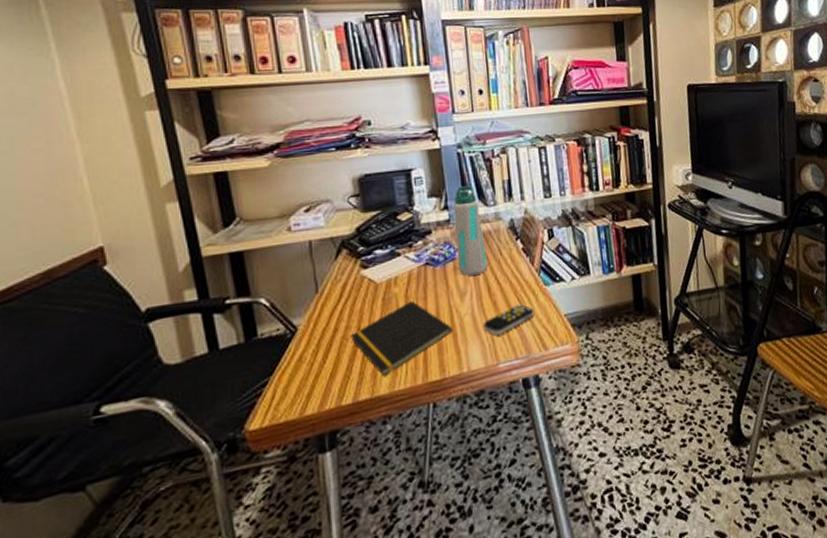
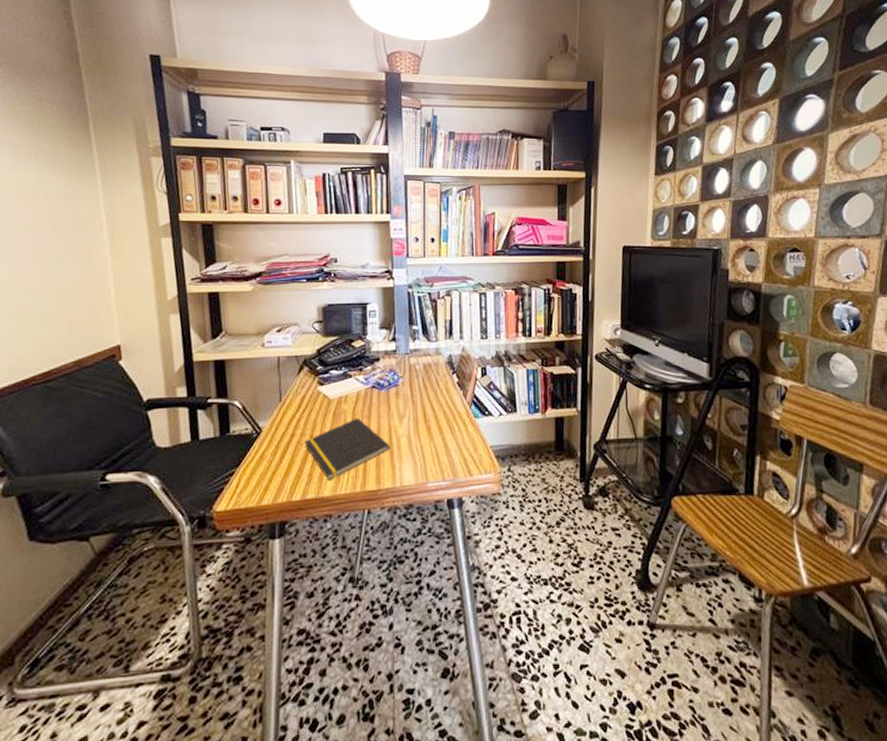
water bottle: present [453,186,489,277] -> none [399,322,427,402]
remote control: present [484,304,535,335] -> none [418,432,463,457]

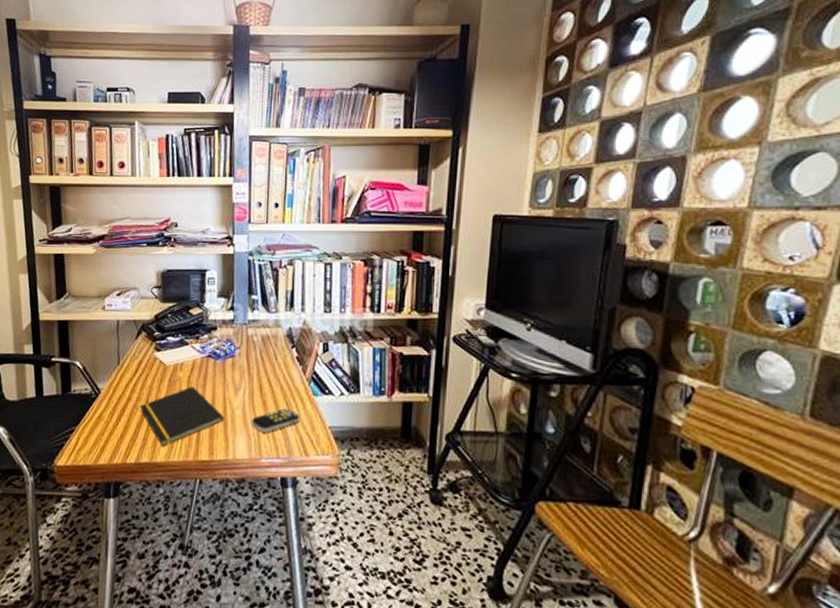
remote control: none [418,432,463,457] -> present [252,408,300,432]

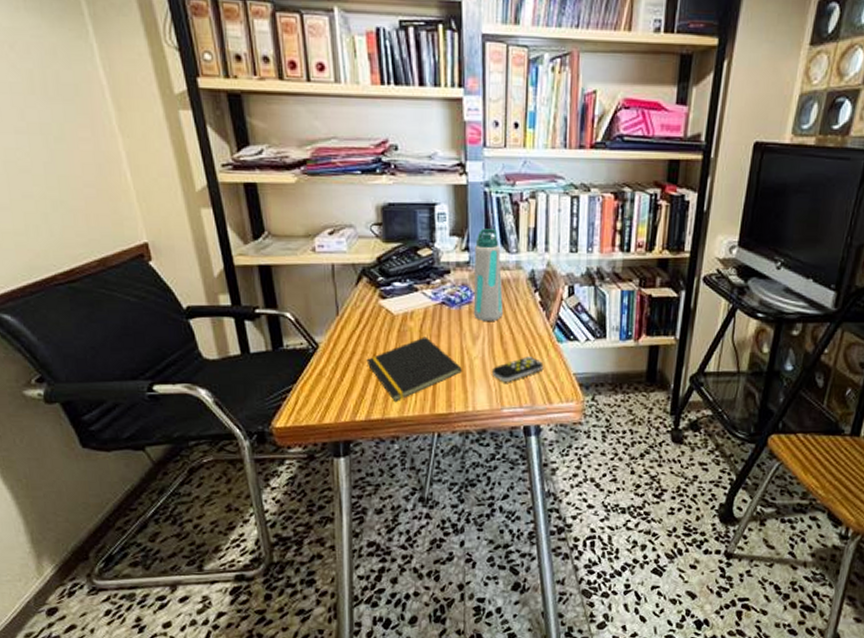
water bottle: none [235,291,264,375] -> present [473,229,504,322]

